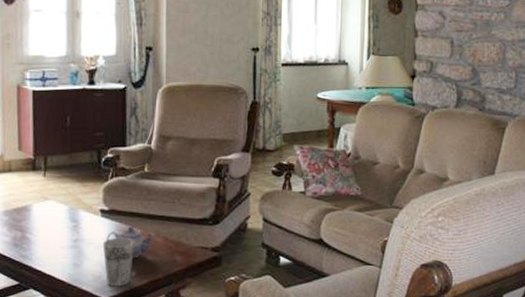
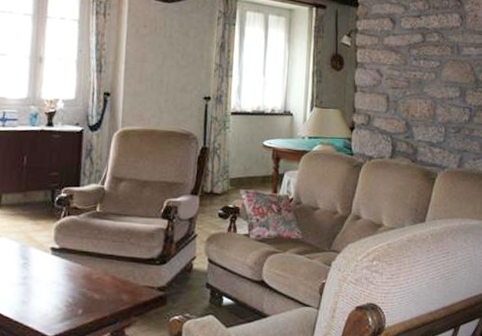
cup: present [102,237,134,287] -> none [51,275,83,325]
teapot: present [106,226,155,259] -> none [55,265,103,297]

